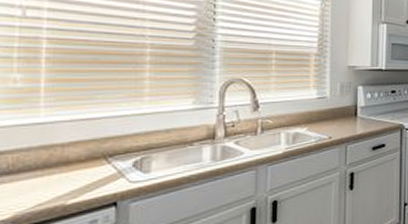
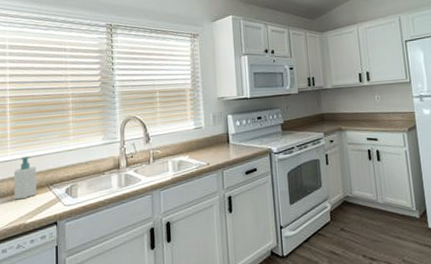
soap bottle: none [46,119,87,175] -> present [13,156,37,200]

